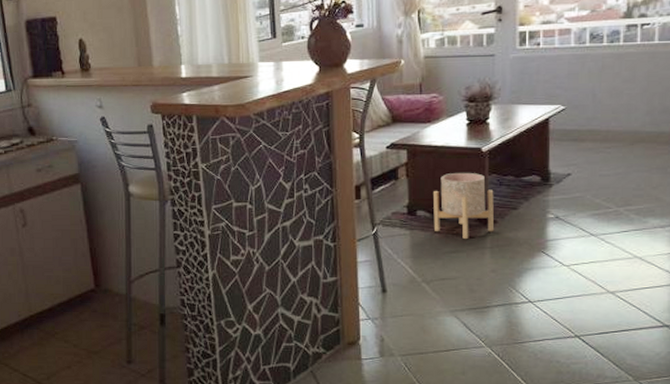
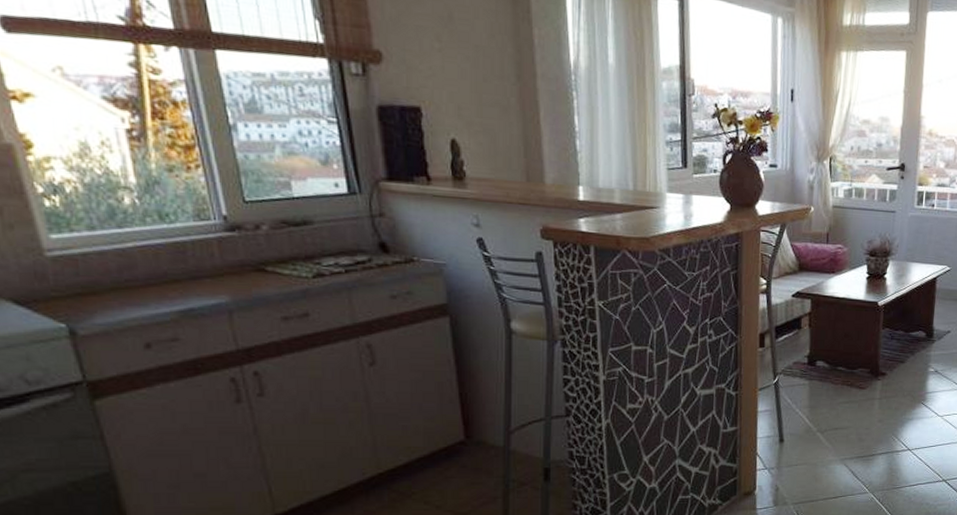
planter: present [433,172,494,240] -> none [831,324,886,391]

